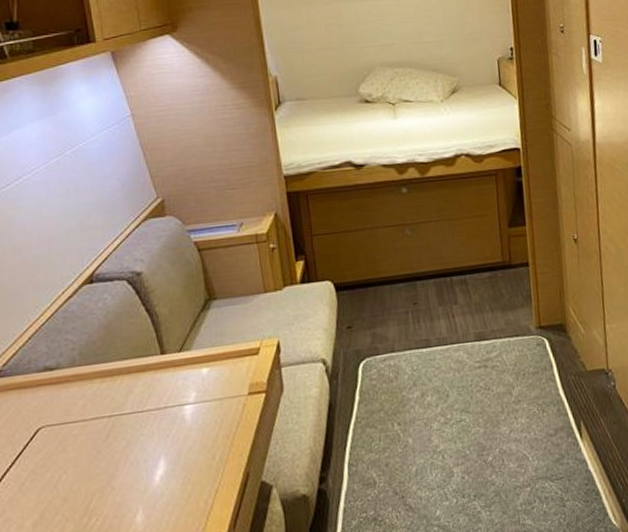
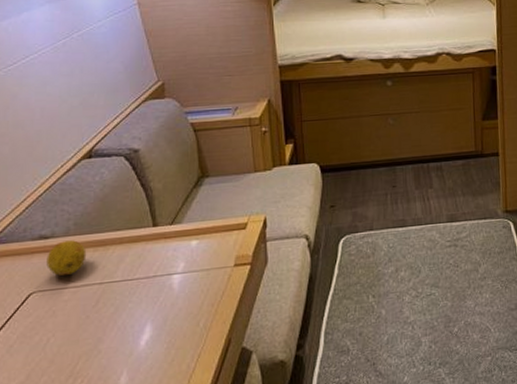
fruit: none [53,371,94,409] -> present [46,240,87,276]

